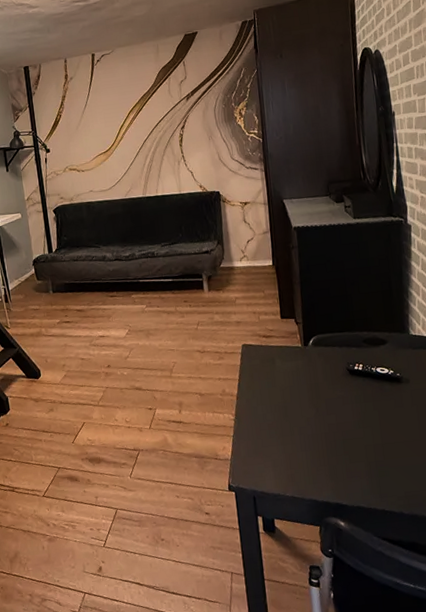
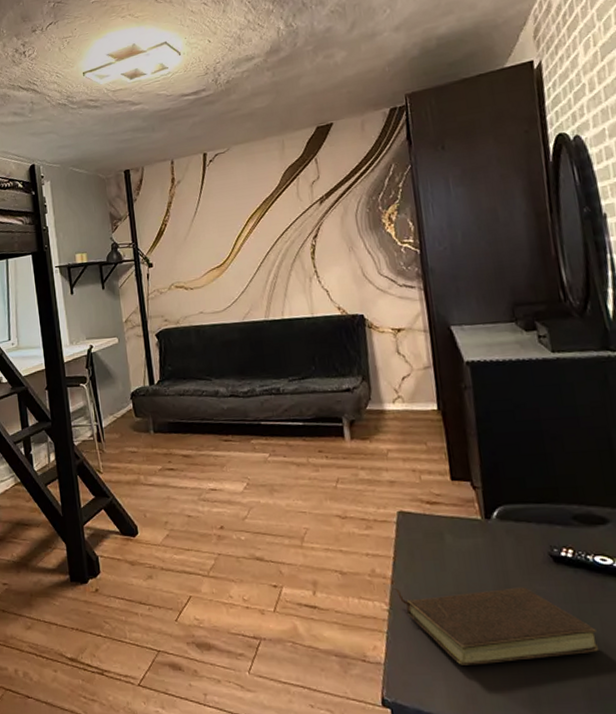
book: none [237,394,377,455] -> present [392,587,600,665]

